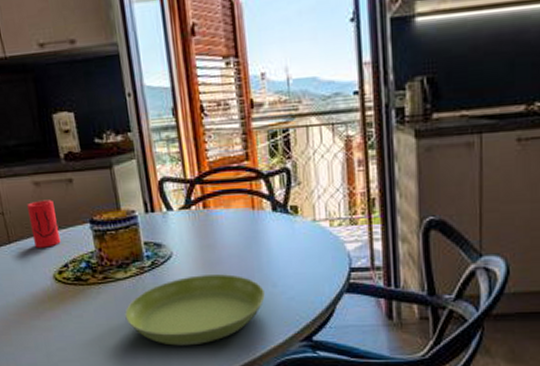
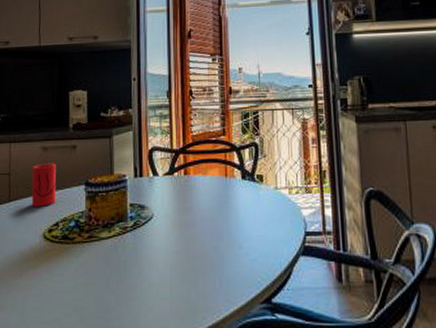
saucer: present [125,274,265,346] -> none [103,236,231,307]

